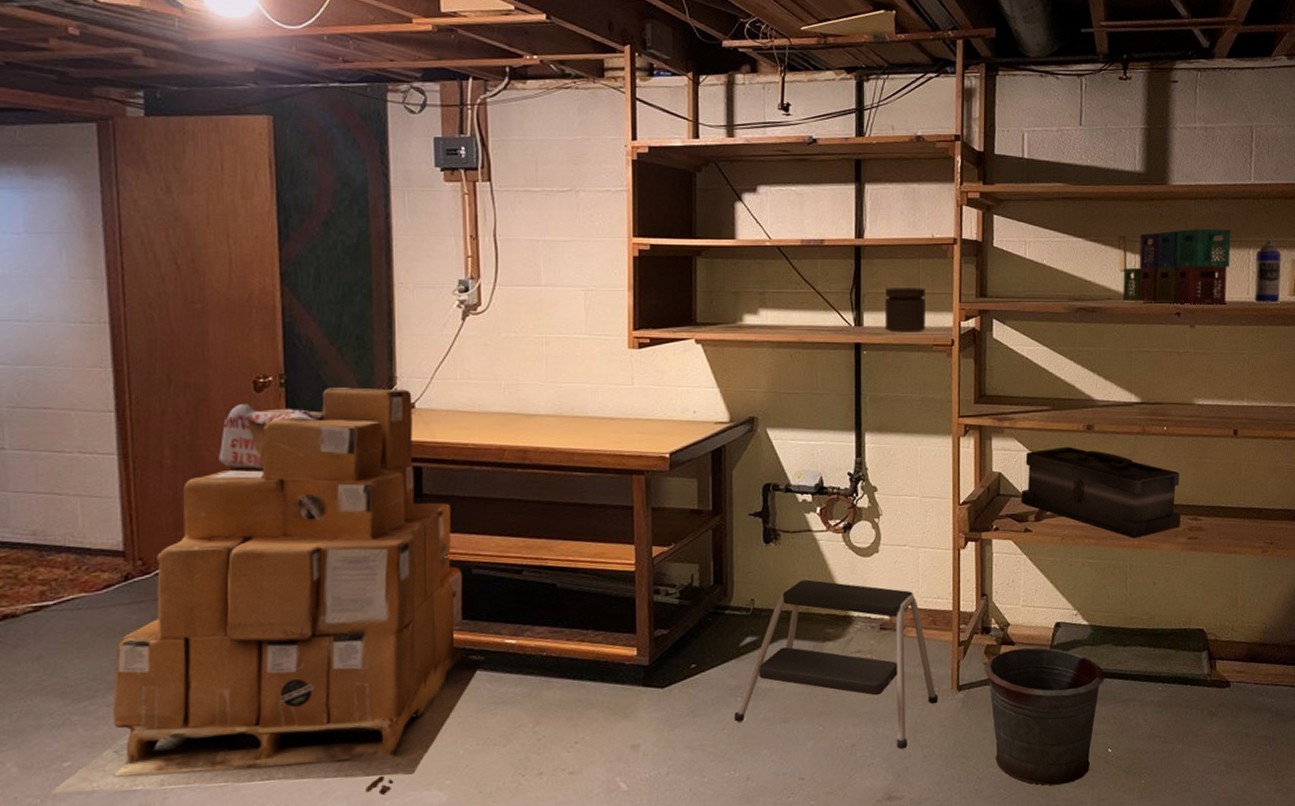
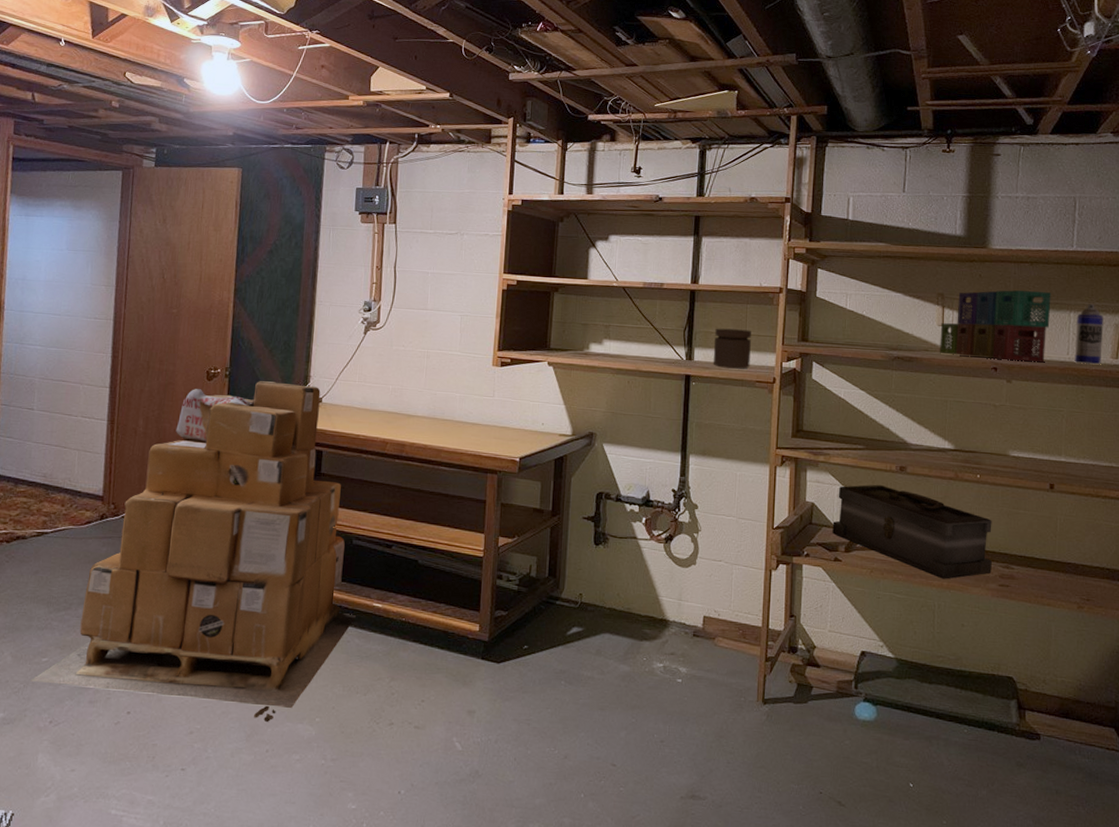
step stool: present [735,579,938,750] -> none [558,581,744,752]
bucket: present [984,647,1105,786] -> none [789,671,909,812]

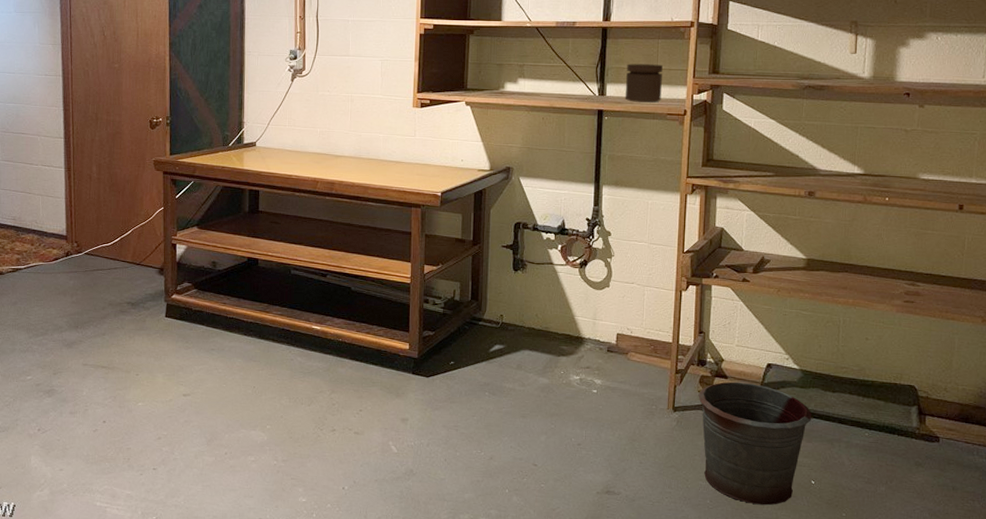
cardboard boxes: present [30,381,357,722] -> none [19,128,298,429]
bucket: none [789,671,909,812] -> present [698,381,812,506]
tool box: present [832,484,992,579] -> none [741,209,899,297]
plastic crate: present [940,290,1051,363] -> none [852,15,969,87]

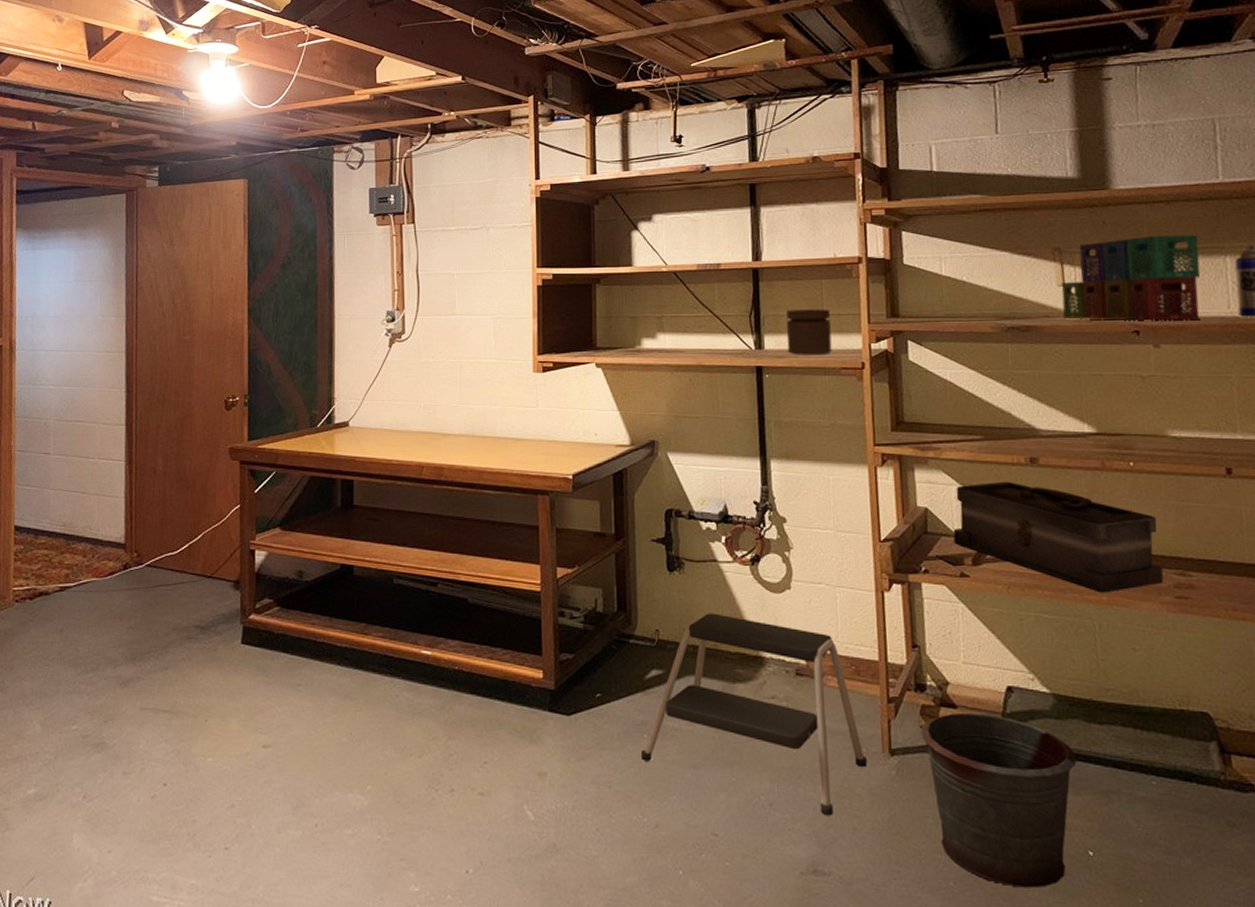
step stool: none [483,303,655,454] -> present [641,613,867,816]
tool box: none [741,209,899,297] -> present [953,481,1164,593]
plastic crate: none [852,15,969,87] -> present [1061,235,1201,321]

